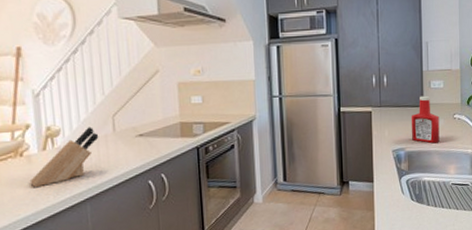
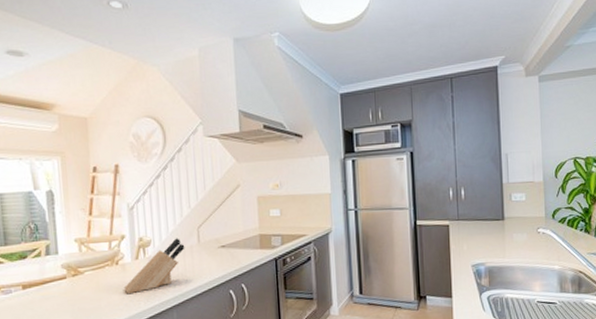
ketchup bottle: present [411,95,440,144] -> none [491,209,523,259]

